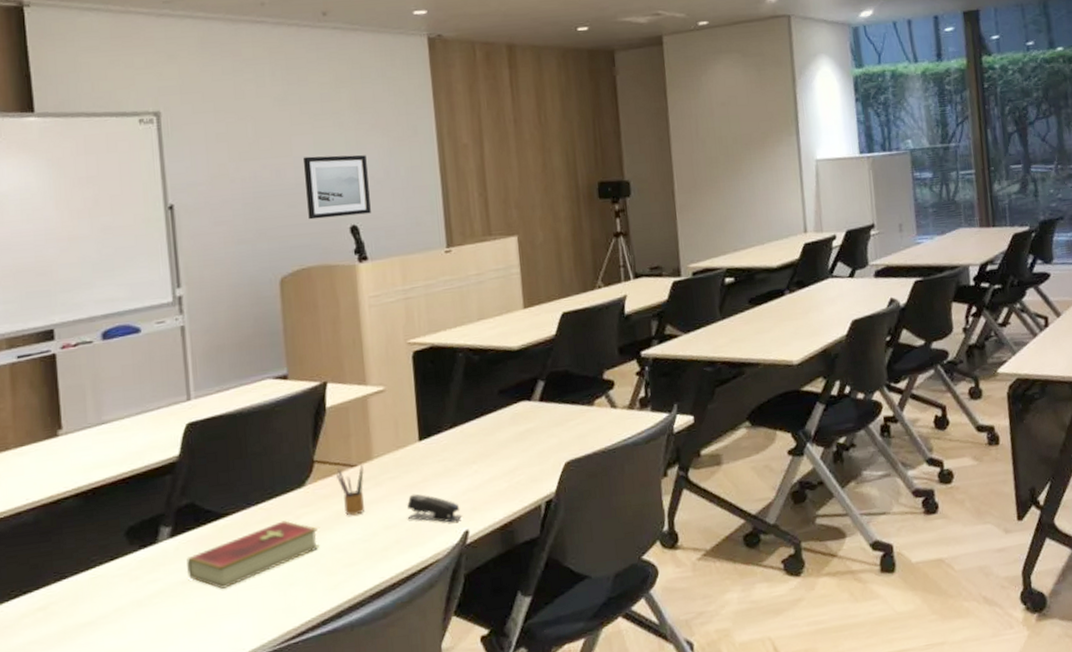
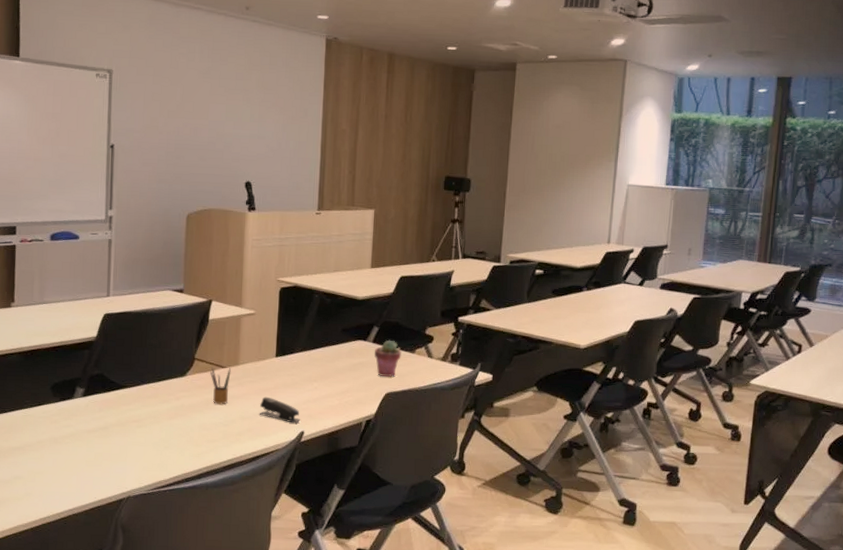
hardcover book: present [186,520,319,589] -> none [91,399,191,441]
wall art: present [302,155,371,220] -> none [214,122,265,174]
potted succulent: none [543,394,578,442] -> present [375,340,402,378]

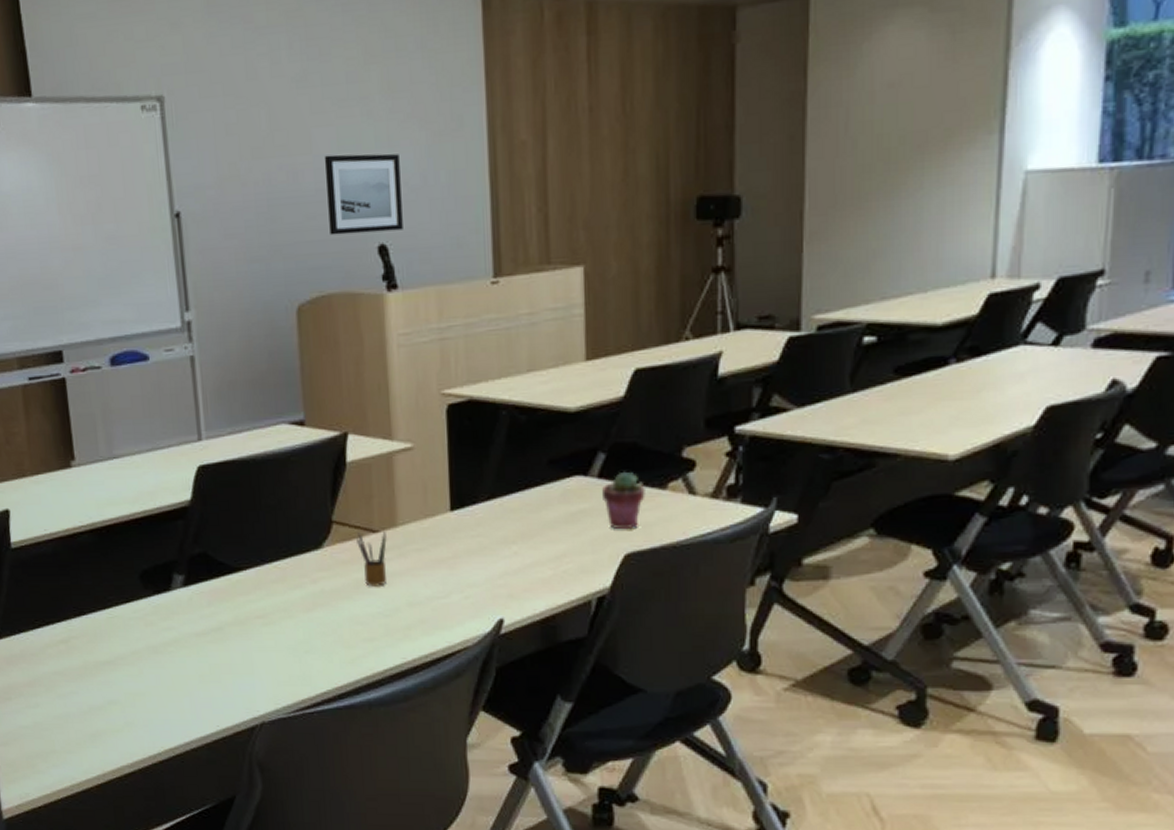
wall art: none [214,122,265,174] -> present [324,153,403,236]
stapler: present [259,396,301,423] -> none [434,570,497,608]

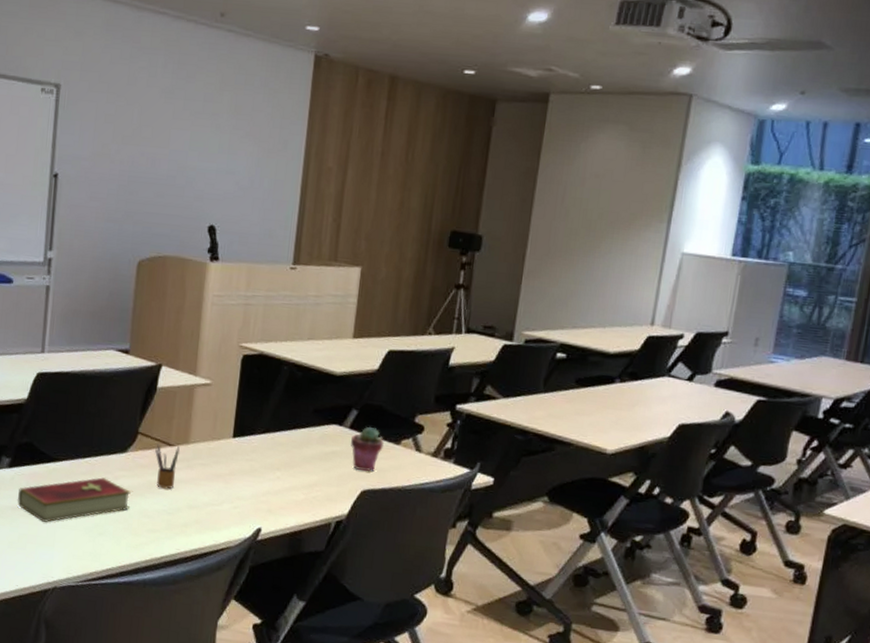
hardcover book: none [200,583,336,646] -> present [17,477,131,522]
wall art: present [324,153,403,236] -> none [173,151,235,217]

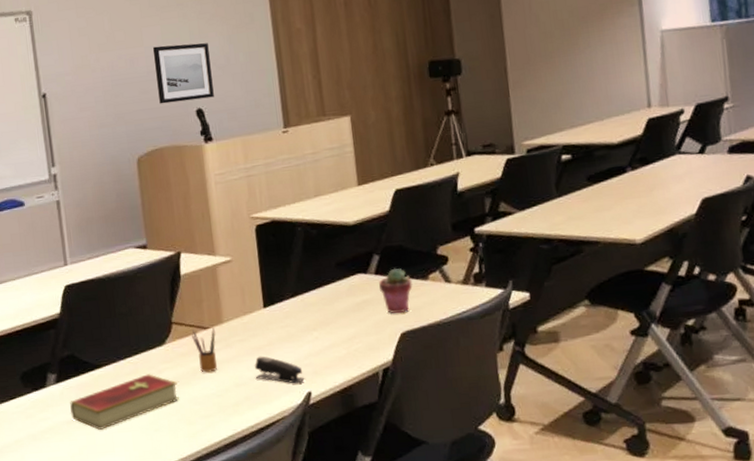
wall art: none [173,151,235,217] -> present [152,43,214,104]
stapler: none [209,483,258,518] -> present [255,356,305,384]

